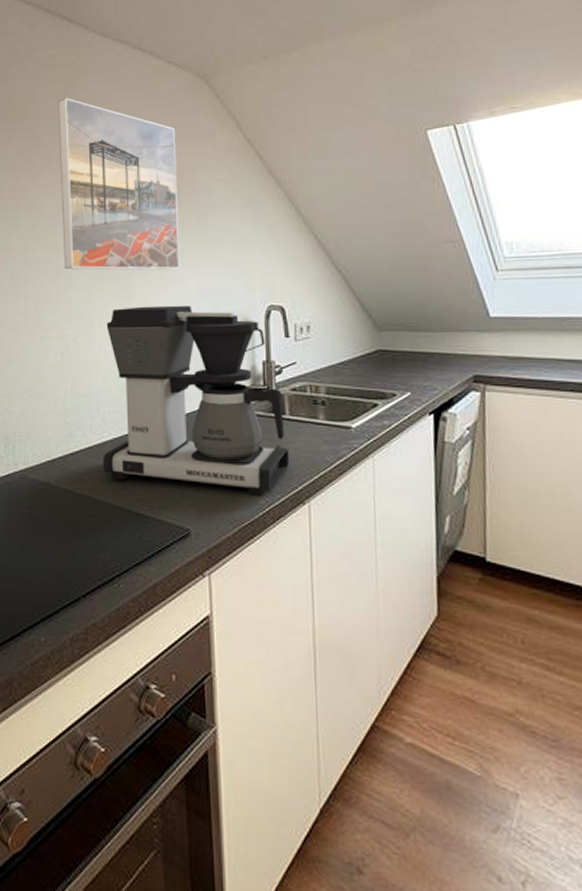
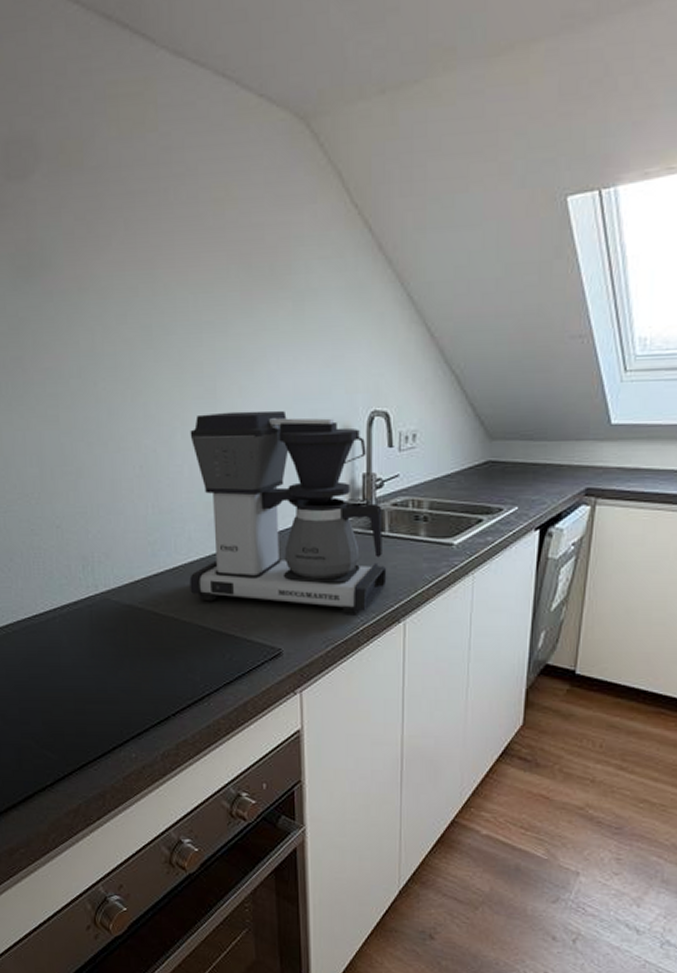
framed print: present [58,97,180,270] -> none [122,143,273,369]

